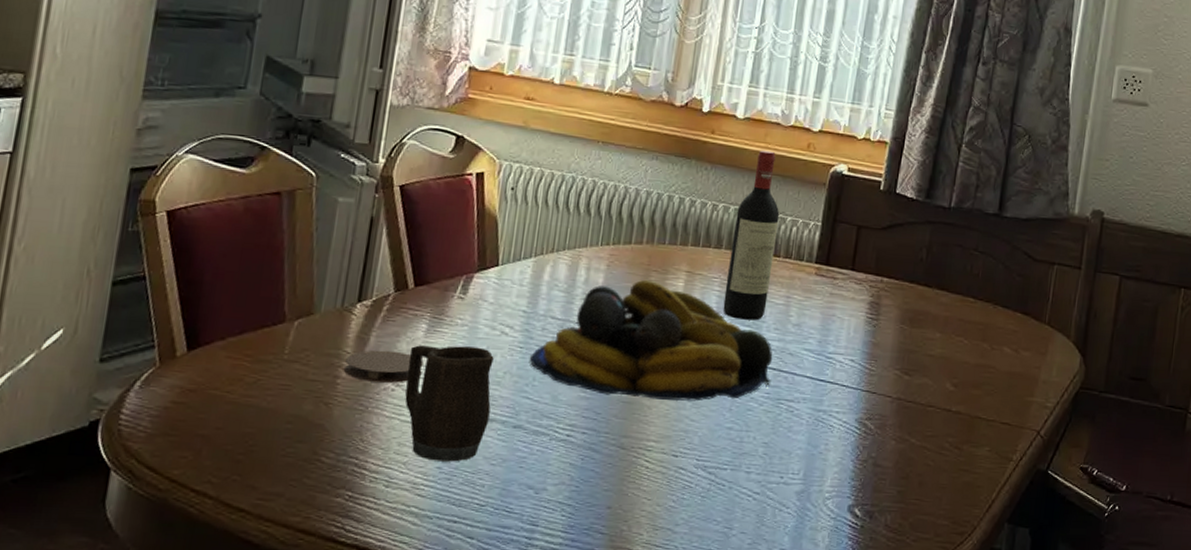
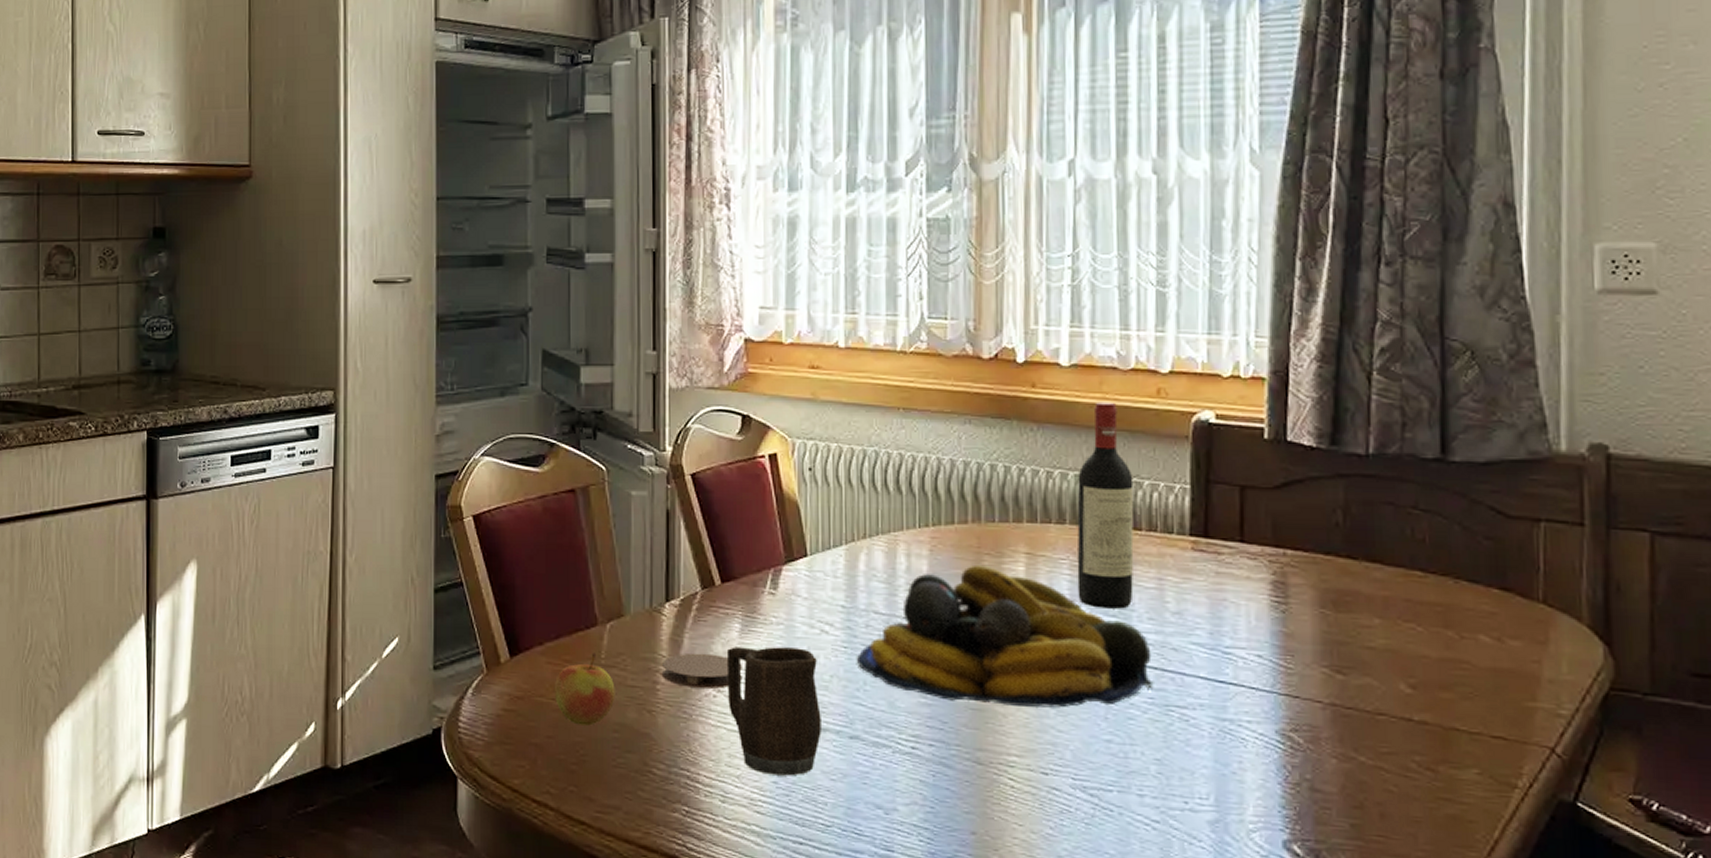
apple: none [229,348,295,417] -> present [554,653,615,726]

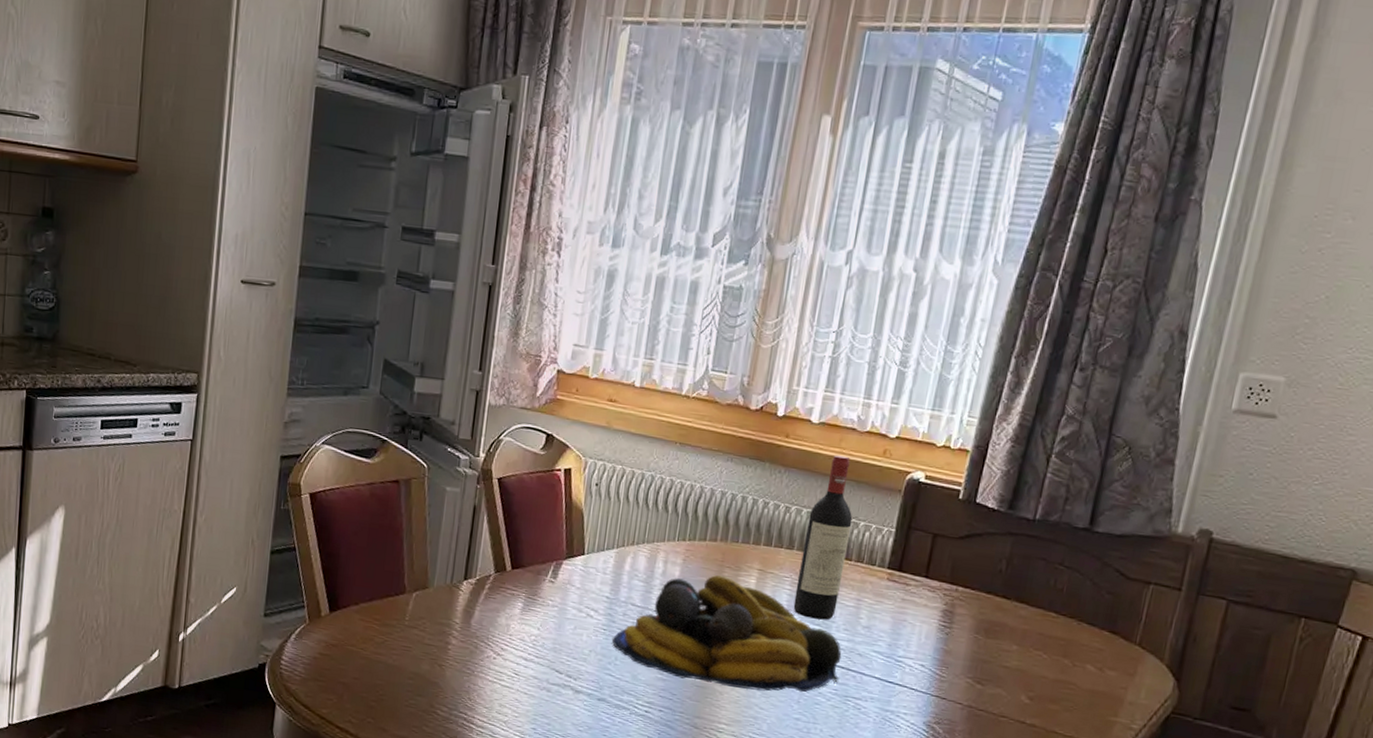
apple: present [554,653,615,726] -> none [363,615,414,673]
coaster: present [662,653,742,689] -> none [454,622,520,653]
mug: present [726,647,821,776] -> none [504,621,581,725]

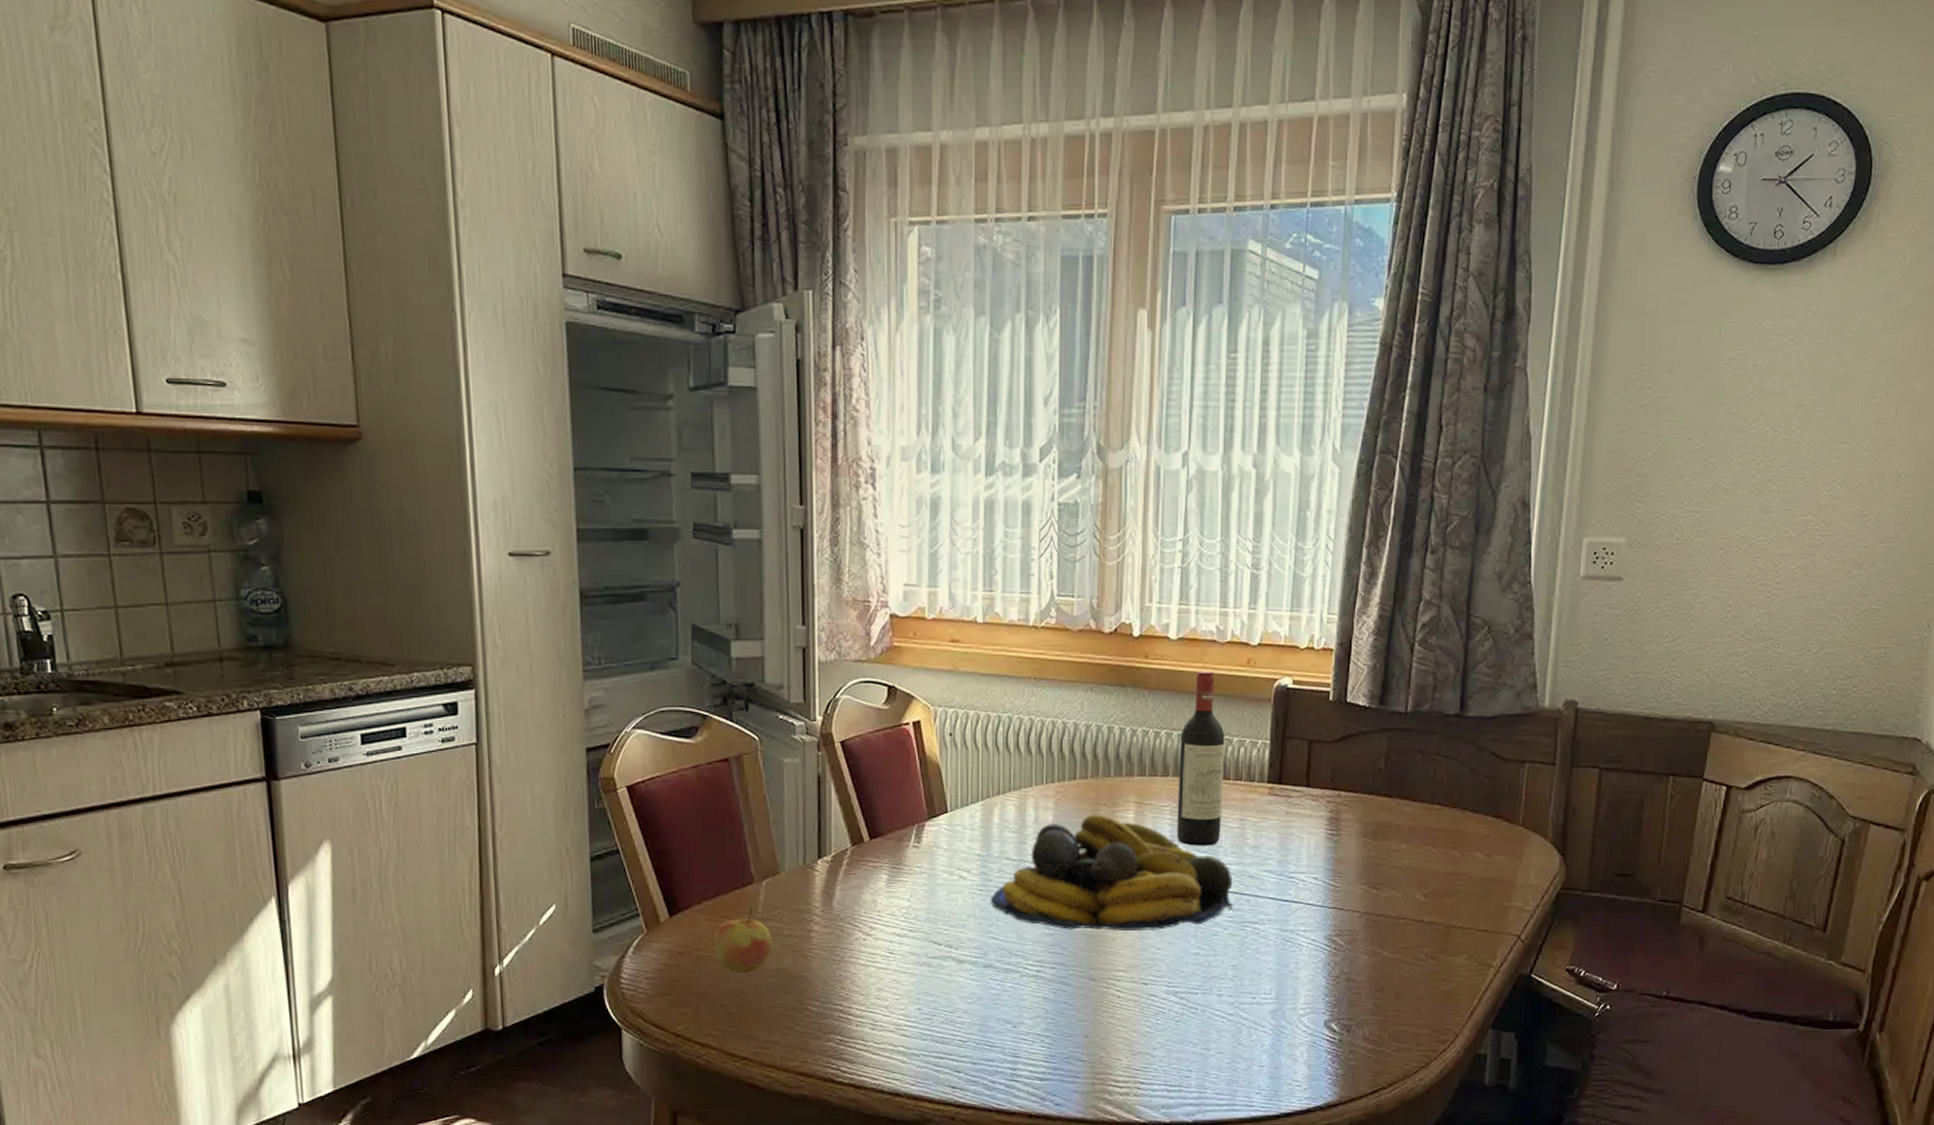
apple: none [363,615,414,673] -> present [713,908,772,973]

